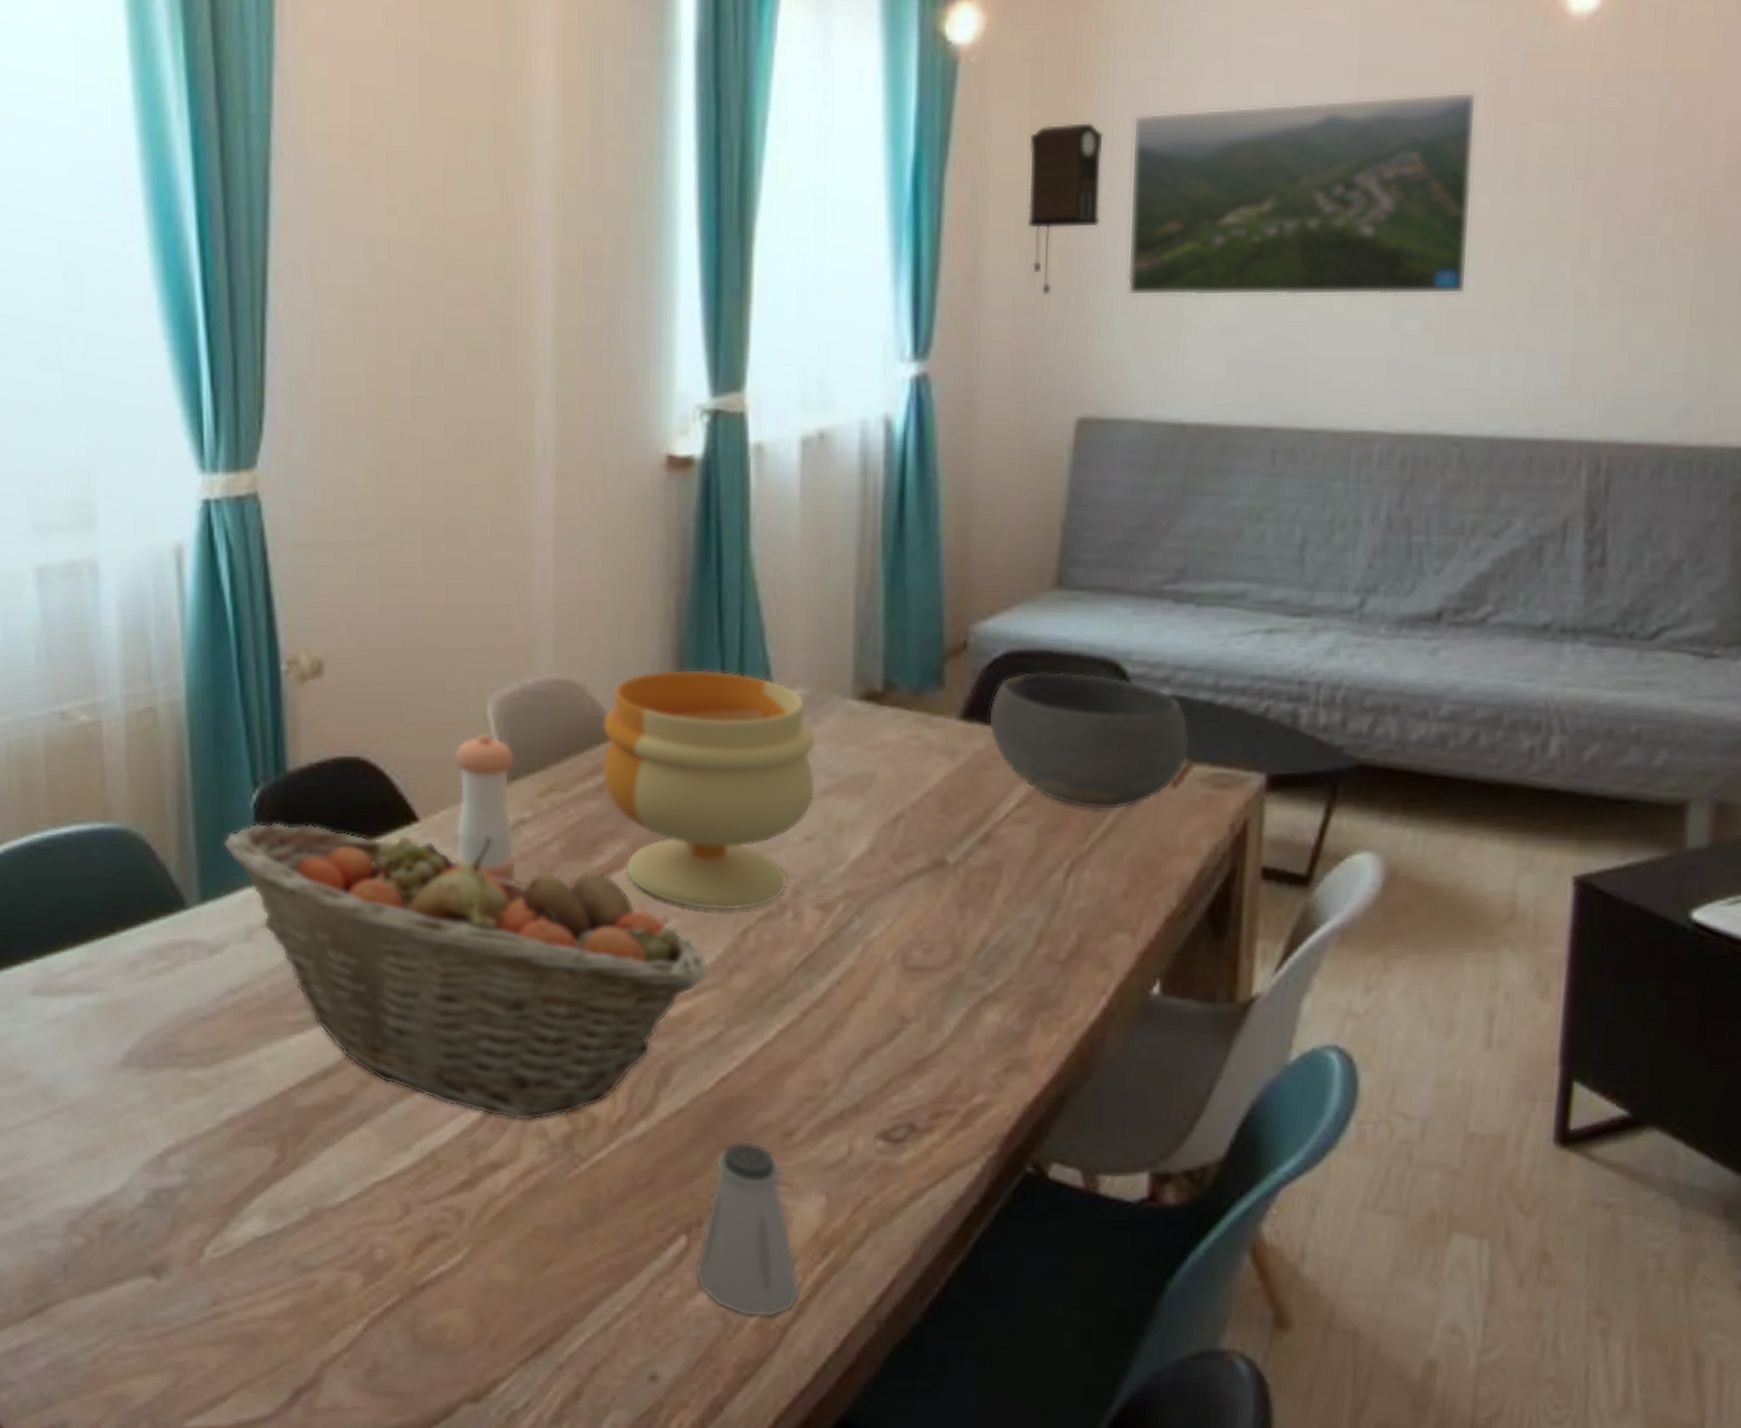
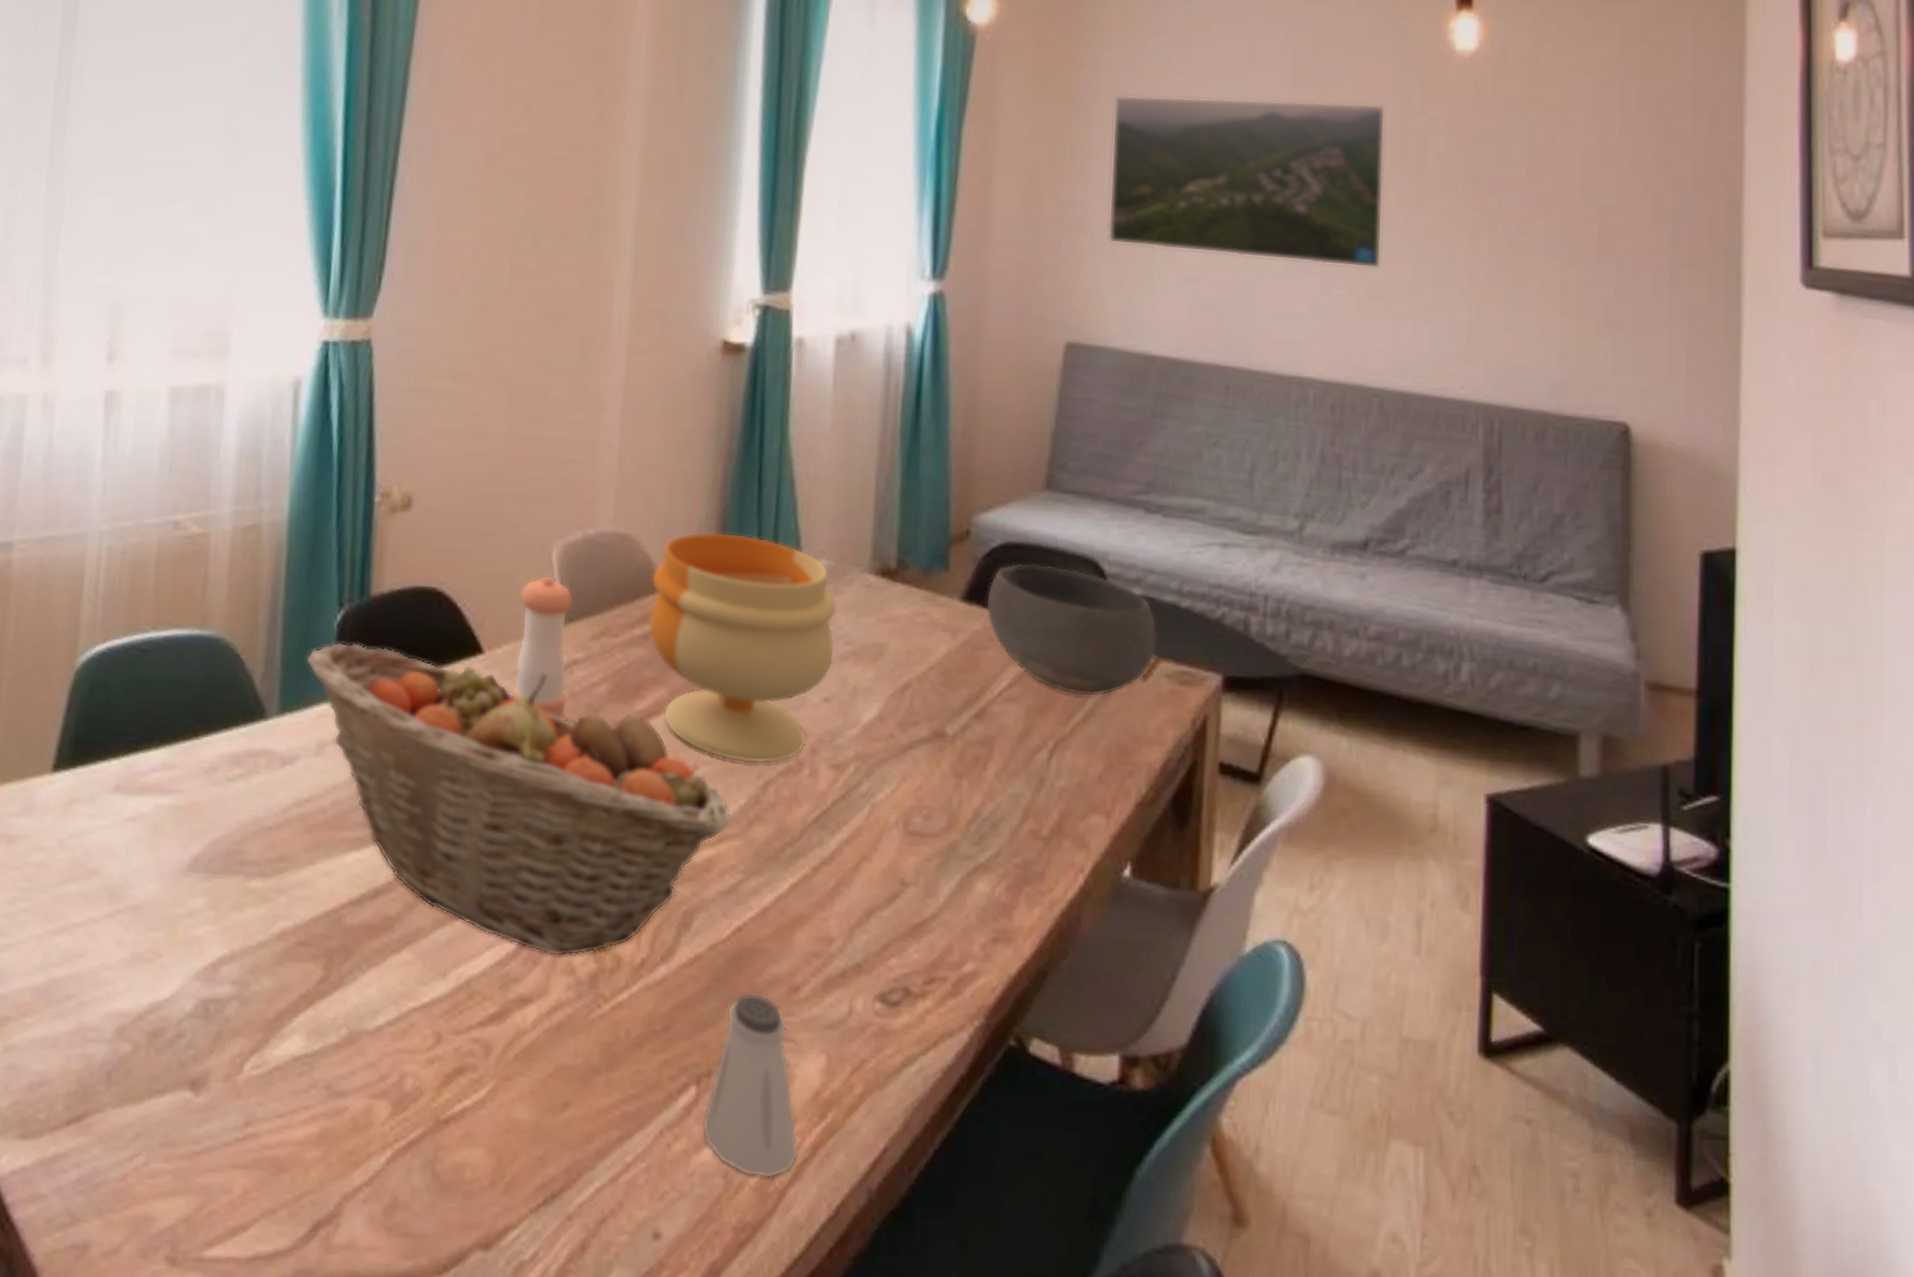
pendulum clock: present [1028,123,1103,295] -> none [1029,96,1090,236]

